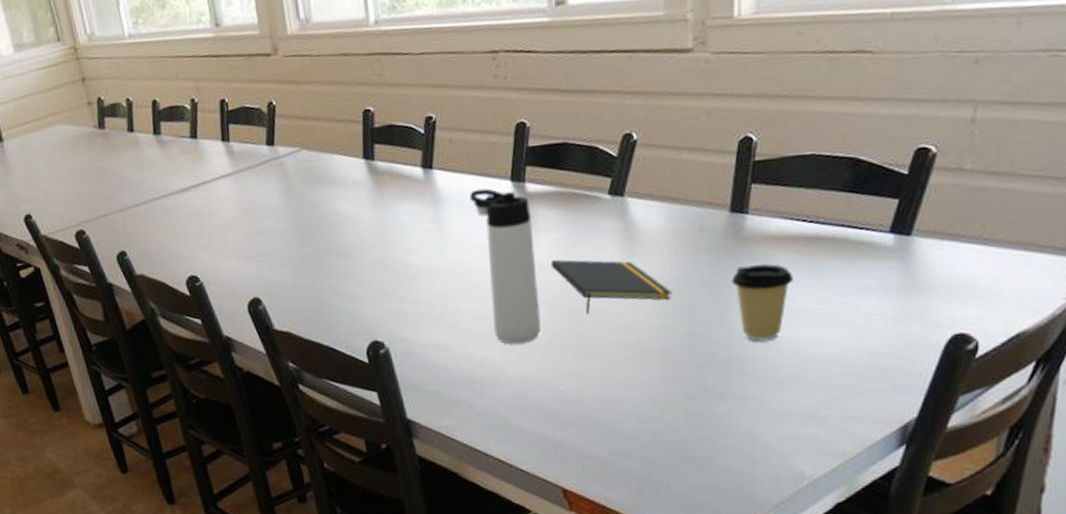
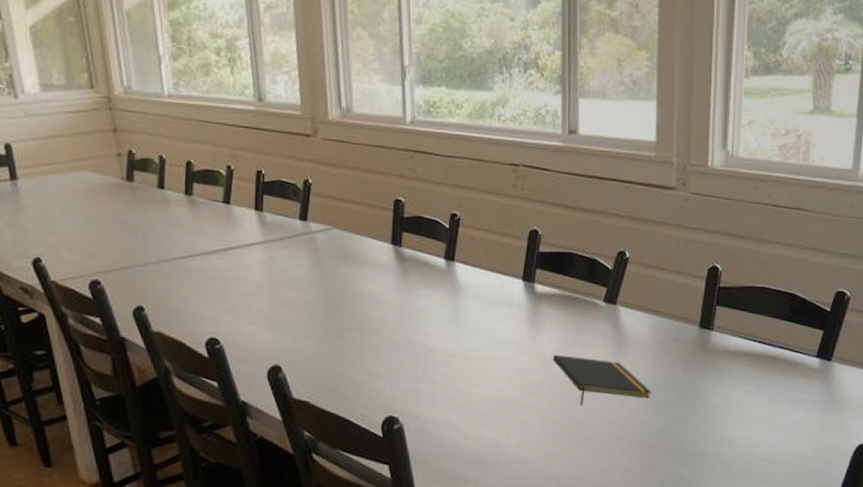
thermos bottle: present [470,188,541,345] -> none [486,284,541,428]
coffee cup: present [731,263,793,343] -> none [698,373,745,441]

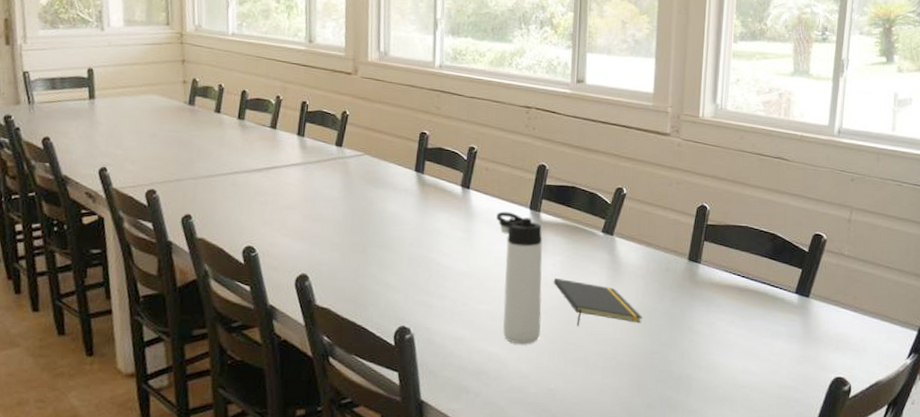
thermos bottle: none [486,284,541,428] -> present [496,211,543,345]

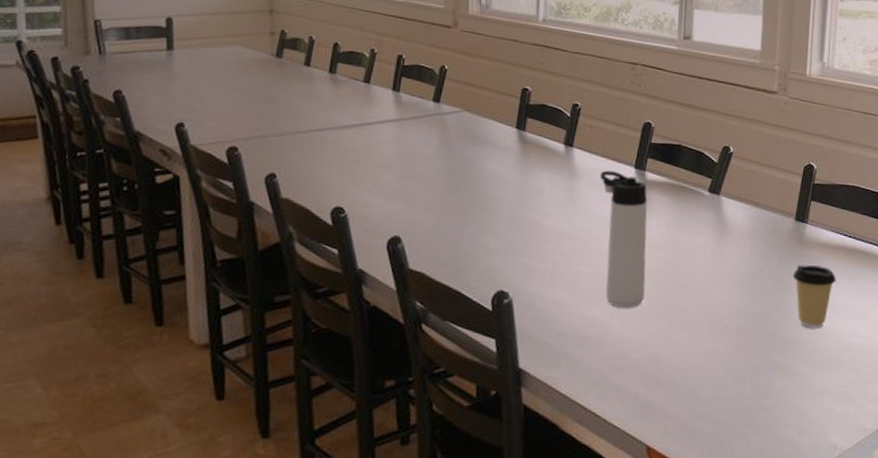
notepad: present [553,277,643,326] -> none [658,238,749,288]
coffee cup: none [686,304,729,367] -> present [792,264,836,329]

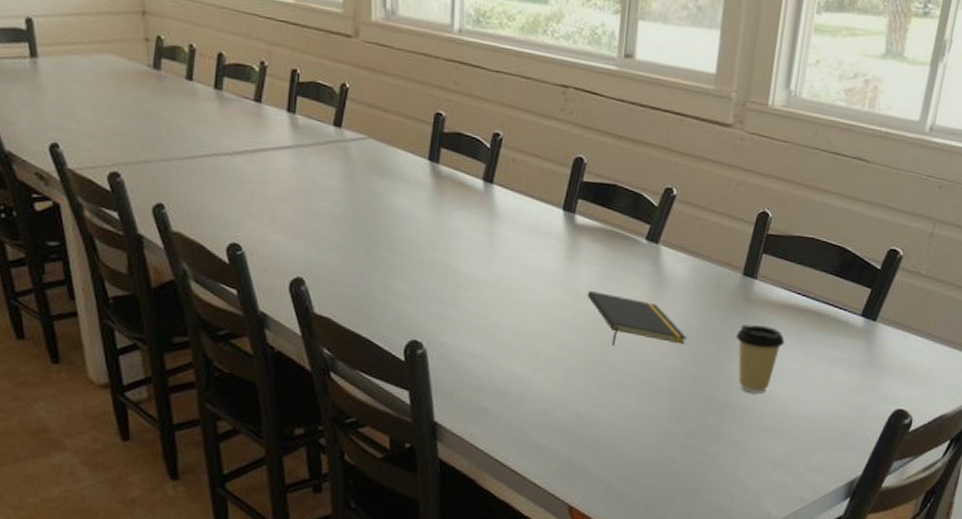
thermos bottle: present [600,170,648,309] -> none [523,211,577,364]
notepad: none [658,238,749,288] -> present [587,290,687,345]

